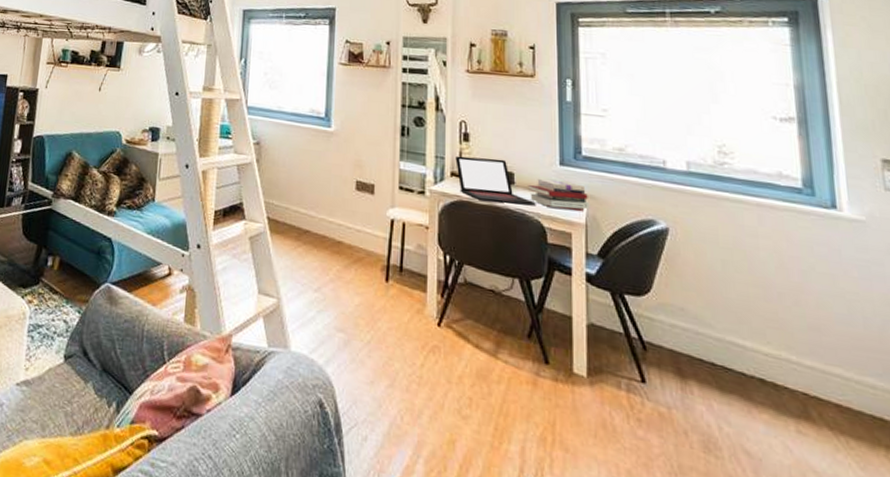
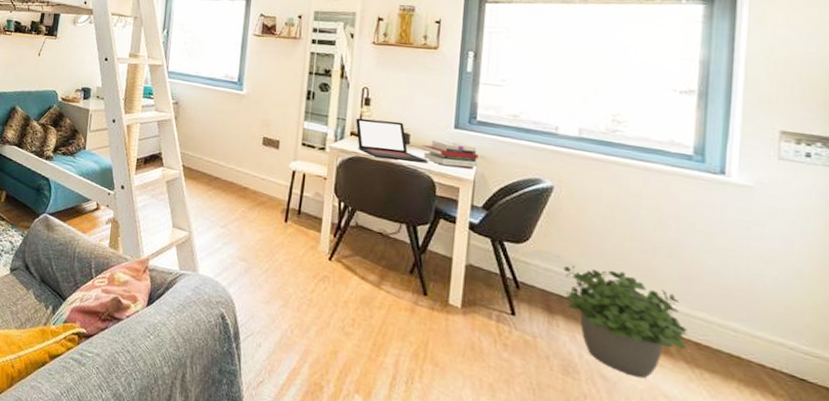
potted plant: none [690,319,827,451] -> present [563,265,687,378]

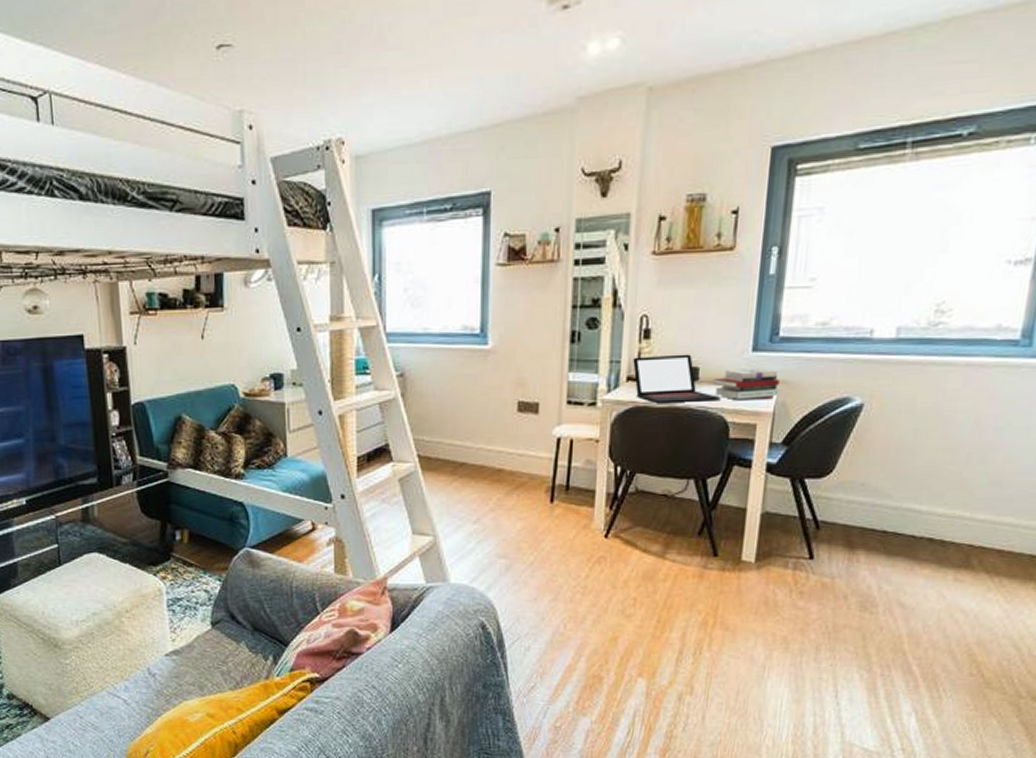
potted plant: present [563,265,687,378] -> none [867,489,992,598]

